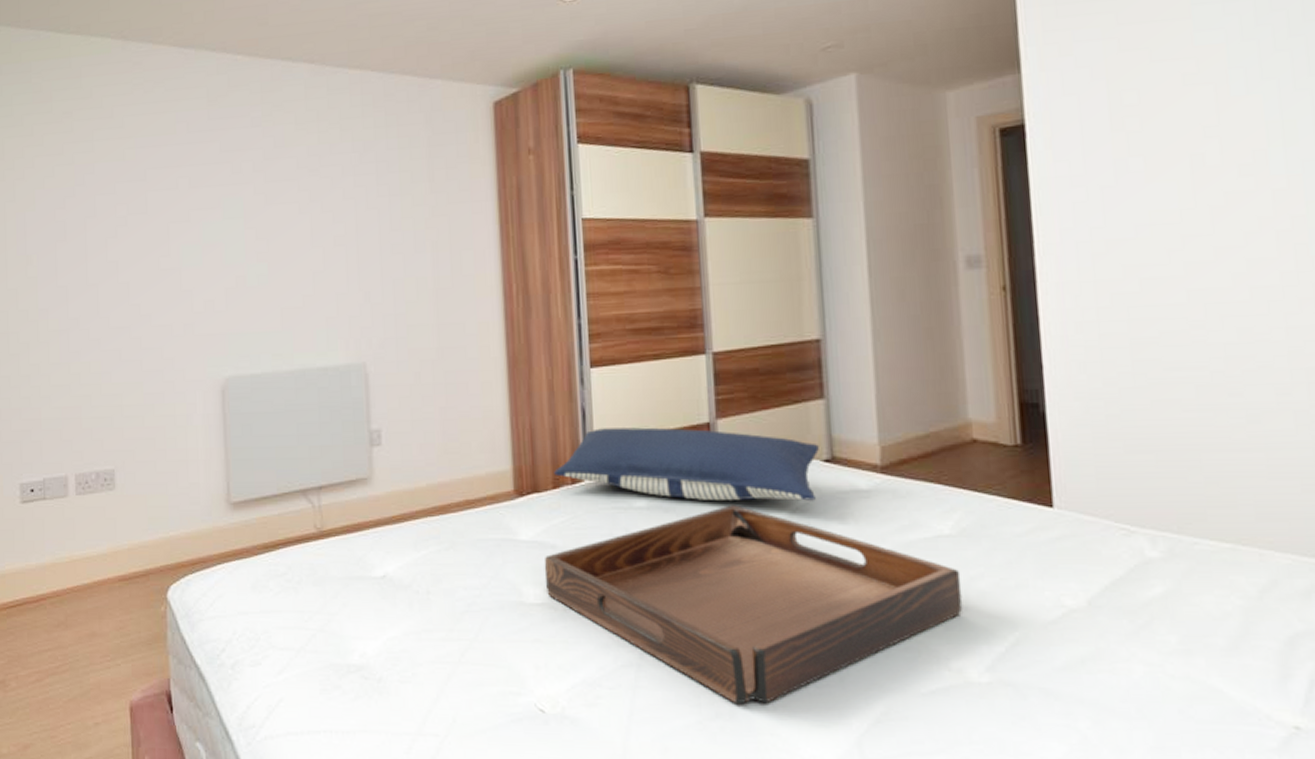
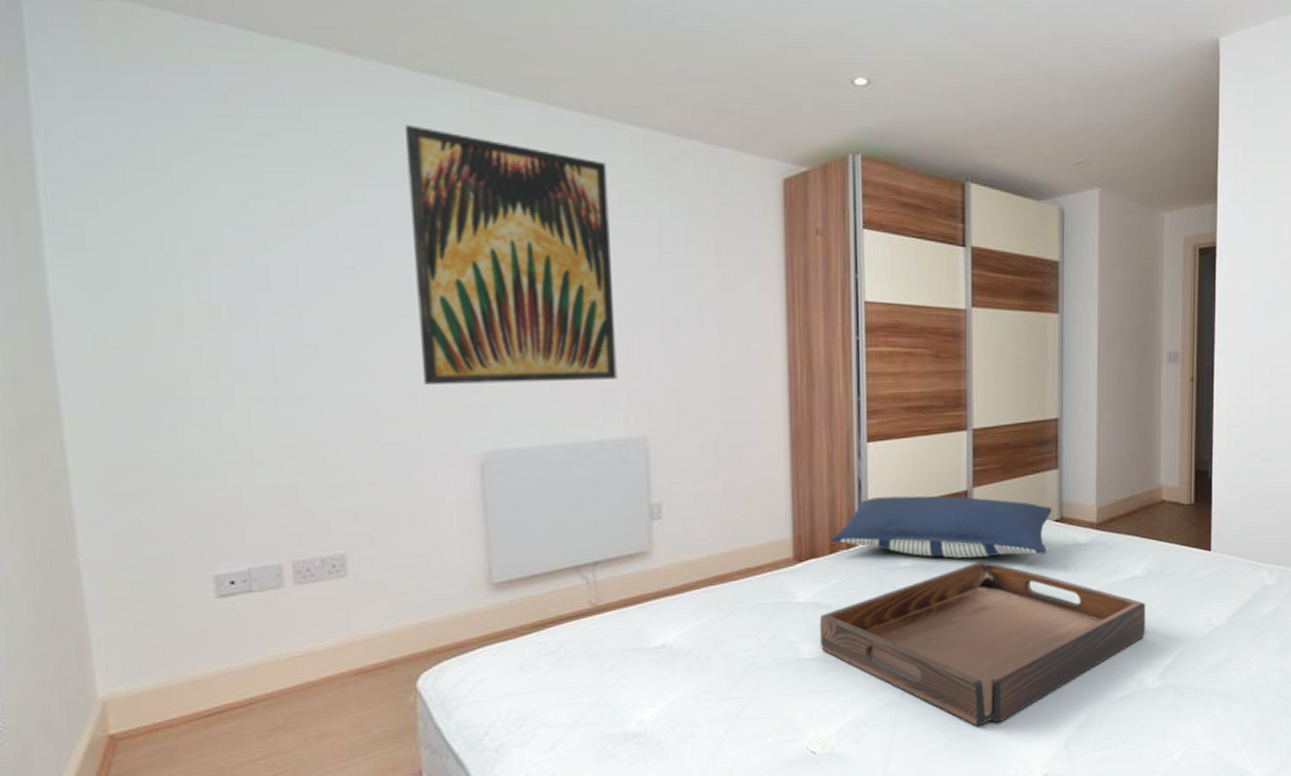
wall art: none [167,92,339,317] -> present [405,125,617,384]

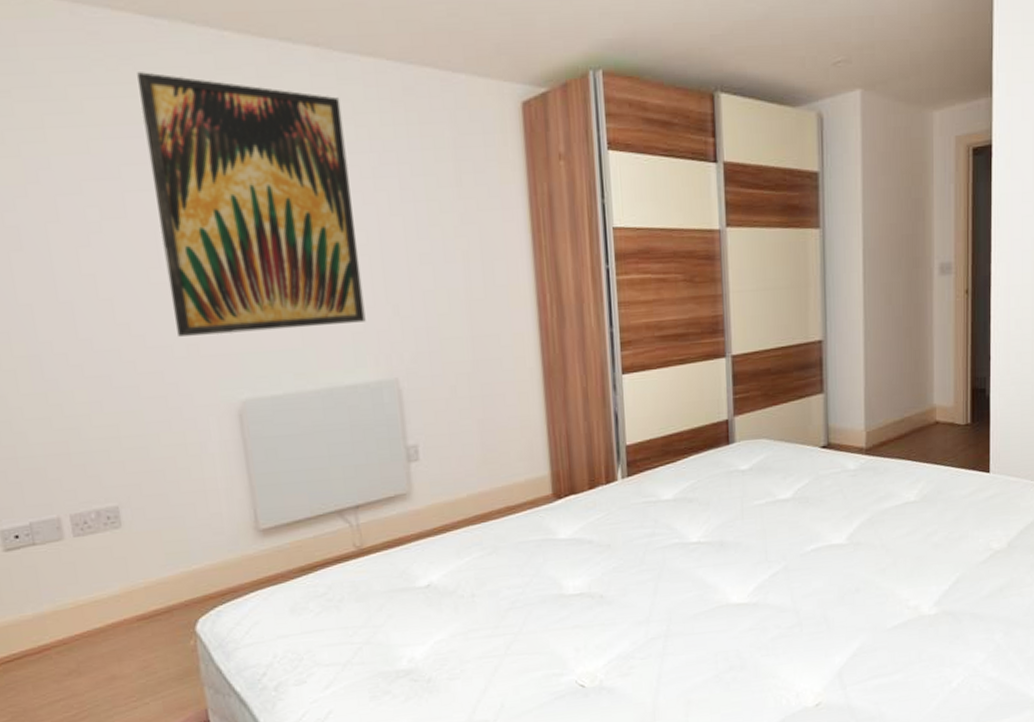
serving tray: present [819,560,1146,726] -> none [582,491,921,657]
pillow: present [831,495,1052,558] -> none [590,426,818,490]

